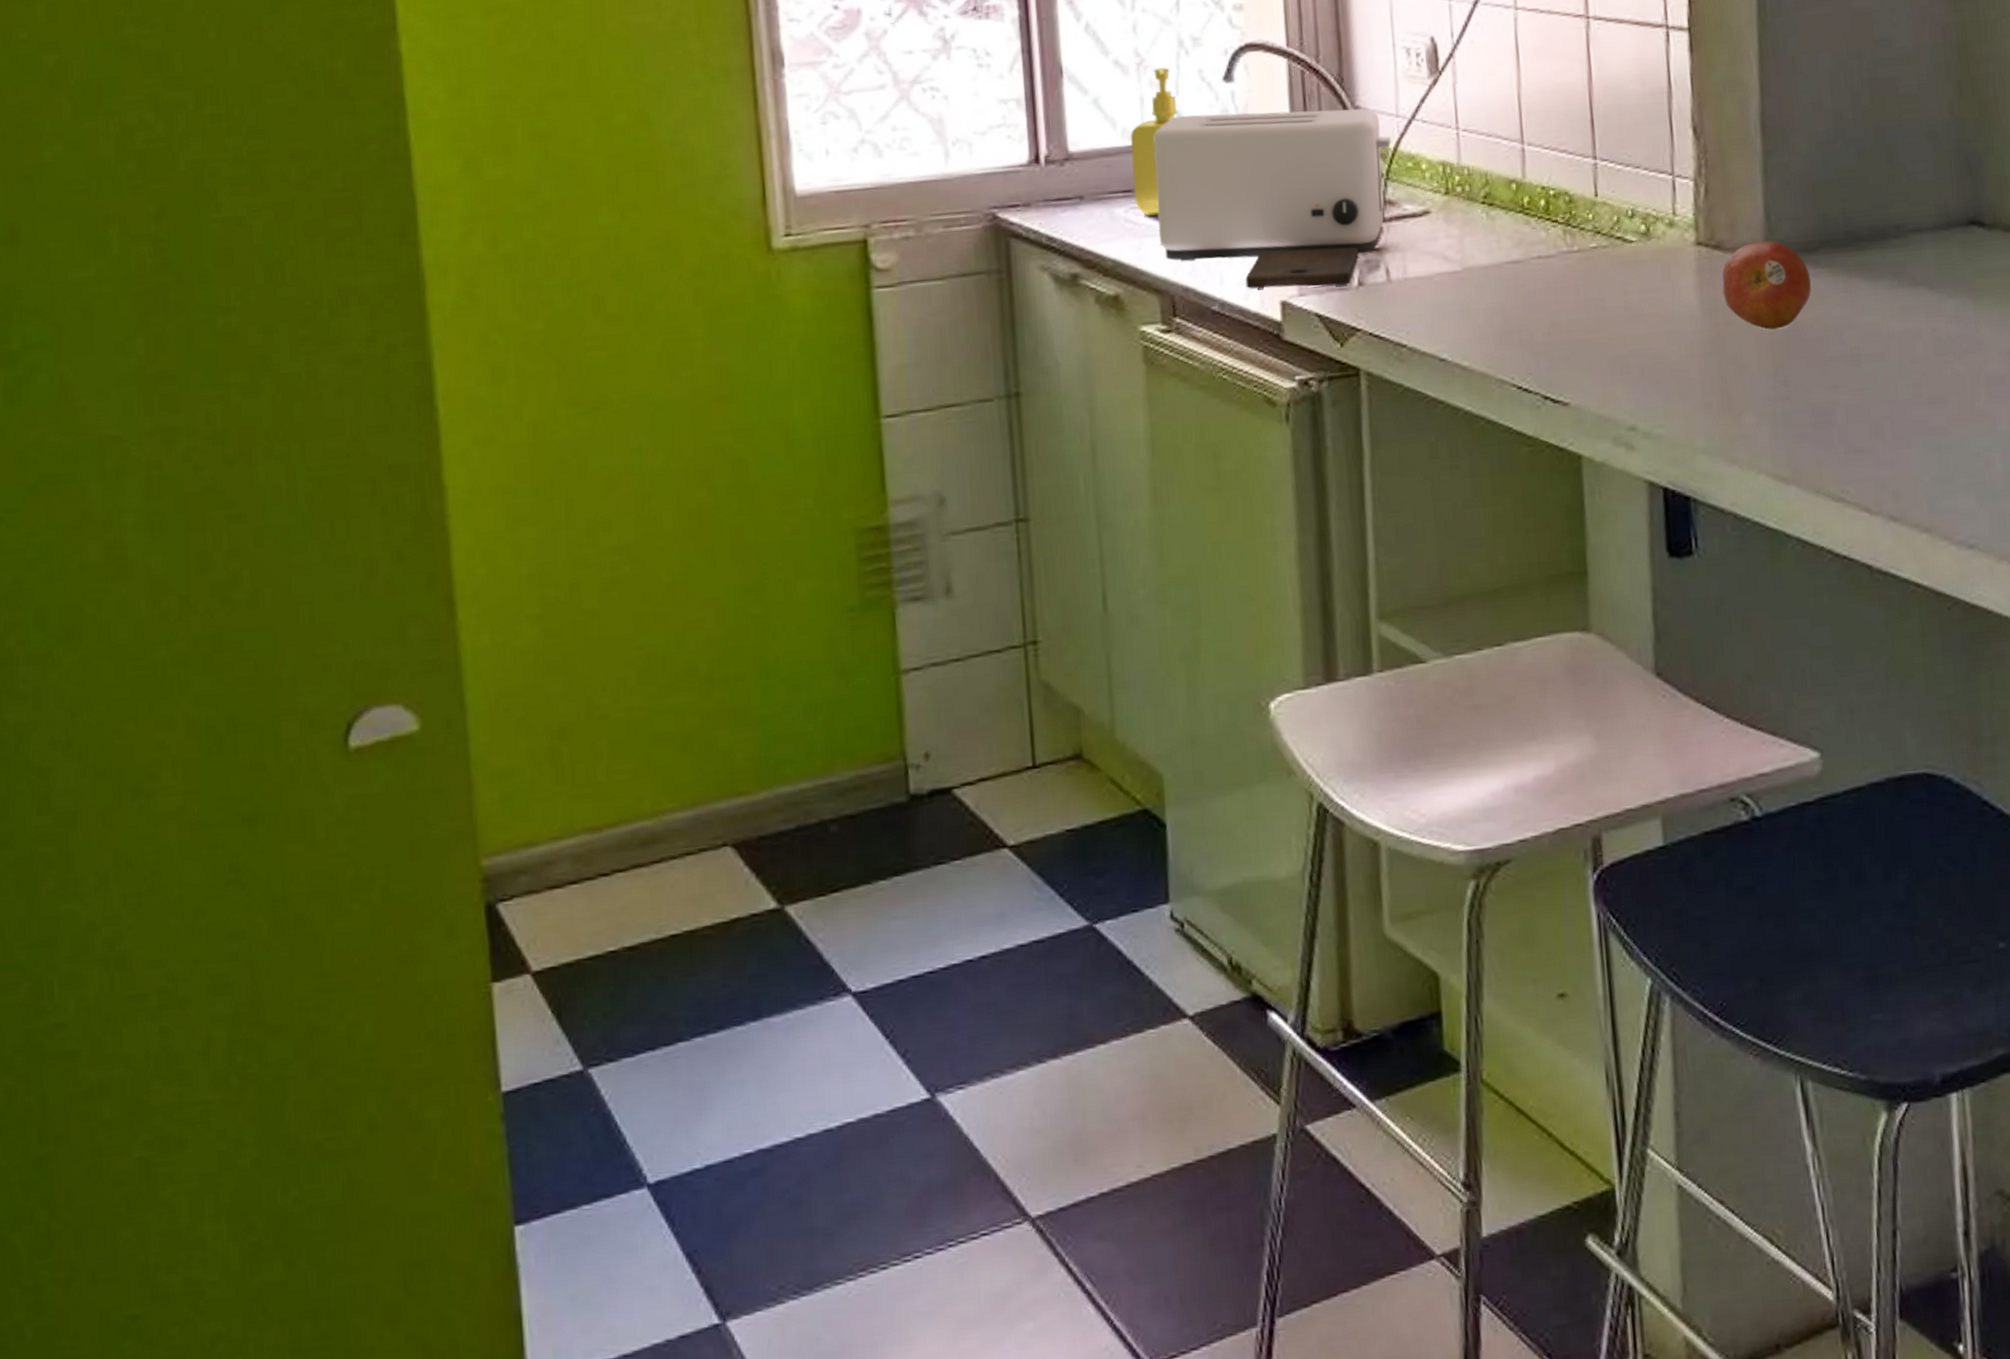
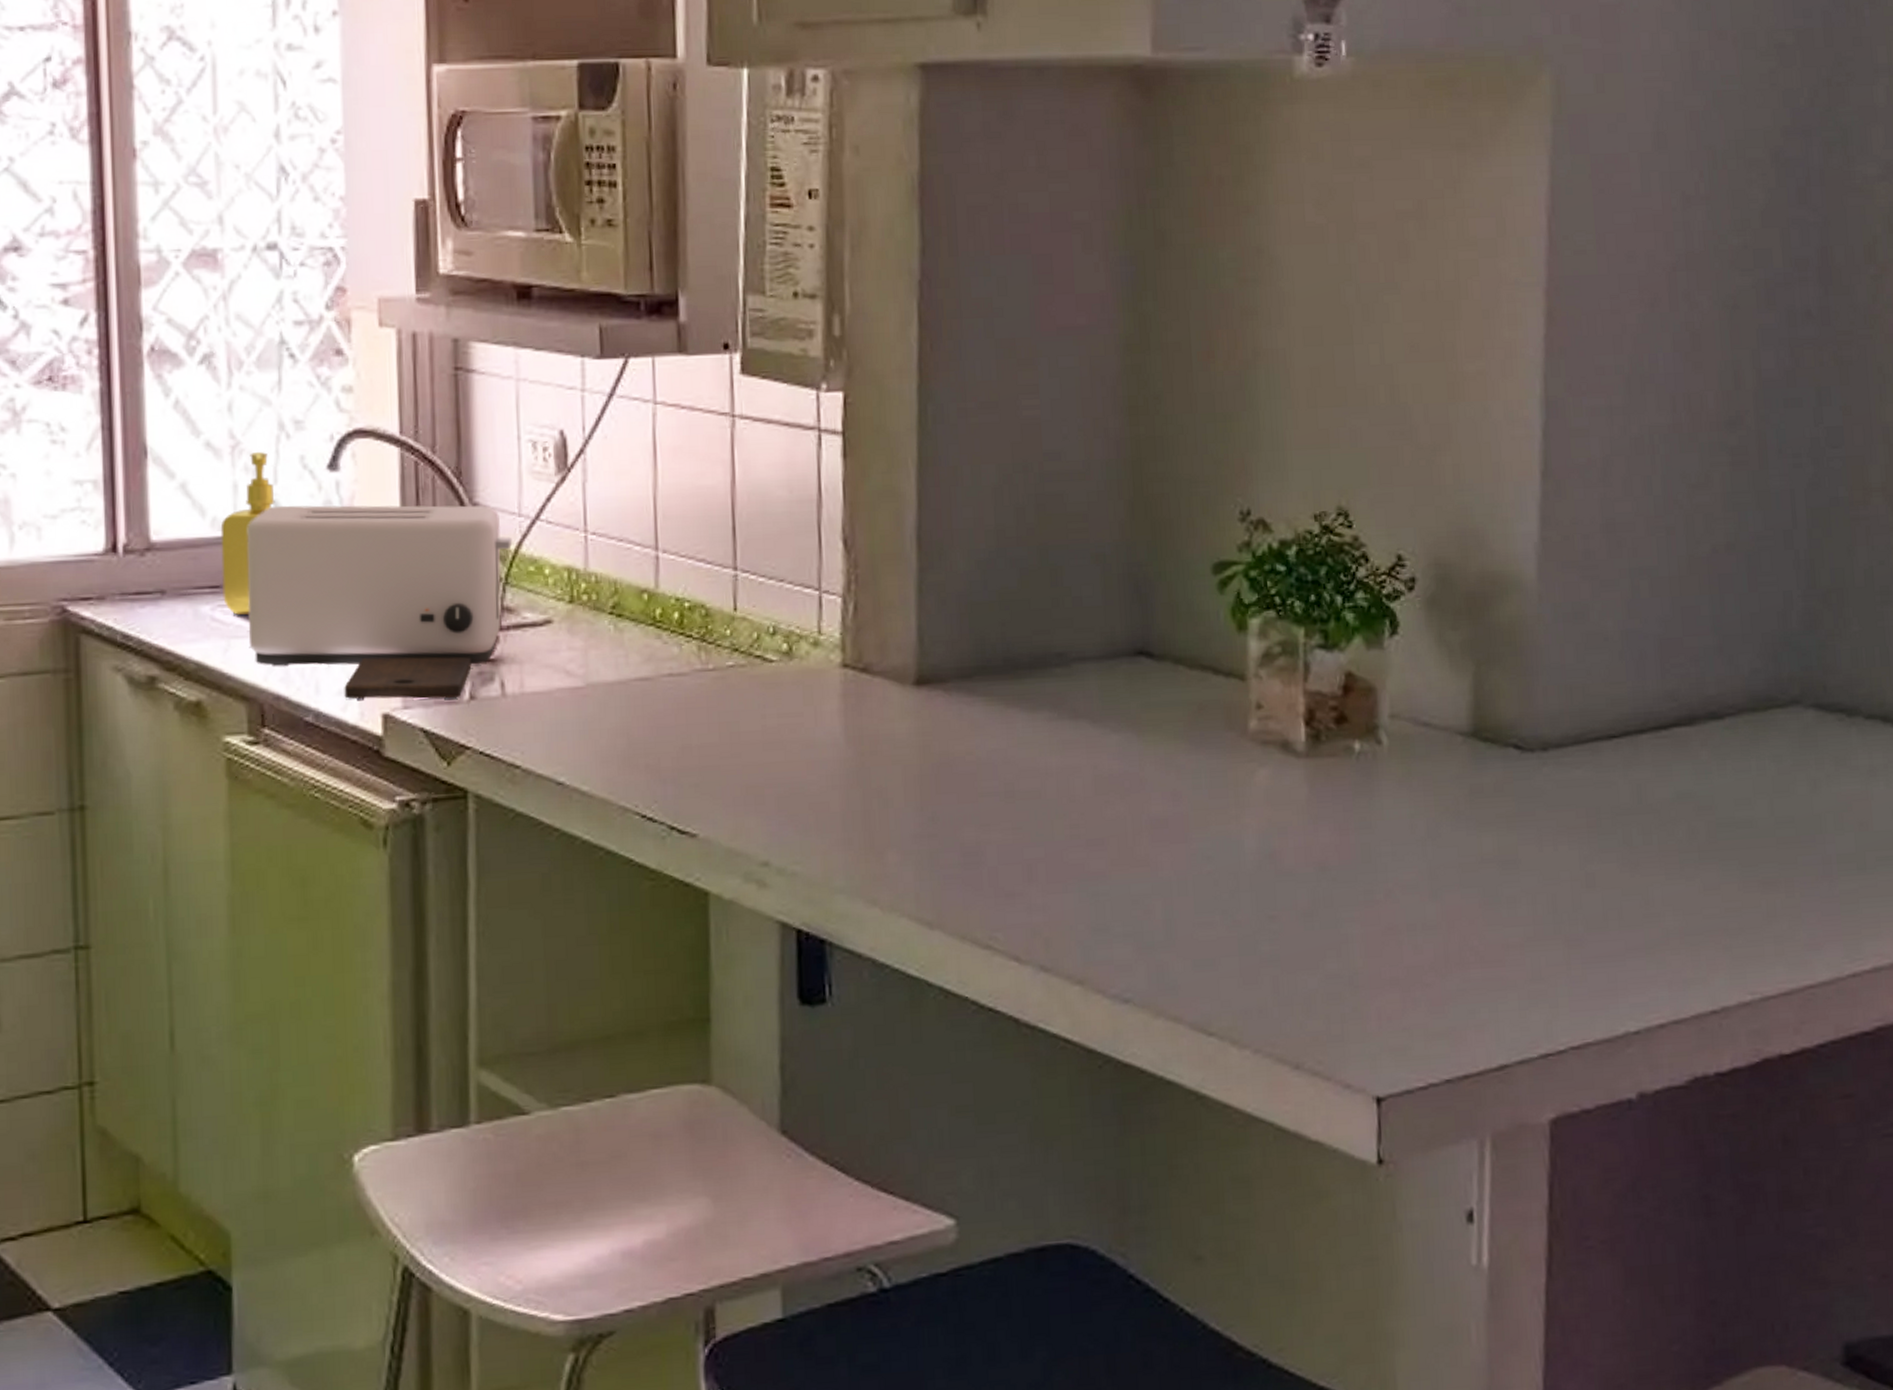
fruit: present [1722,240,1811,330] -> none [869,664,965,761]

